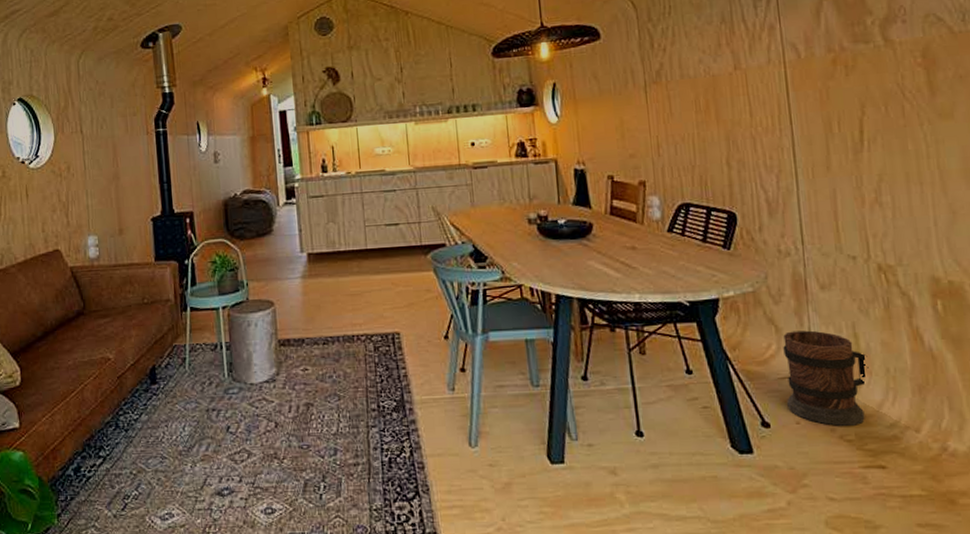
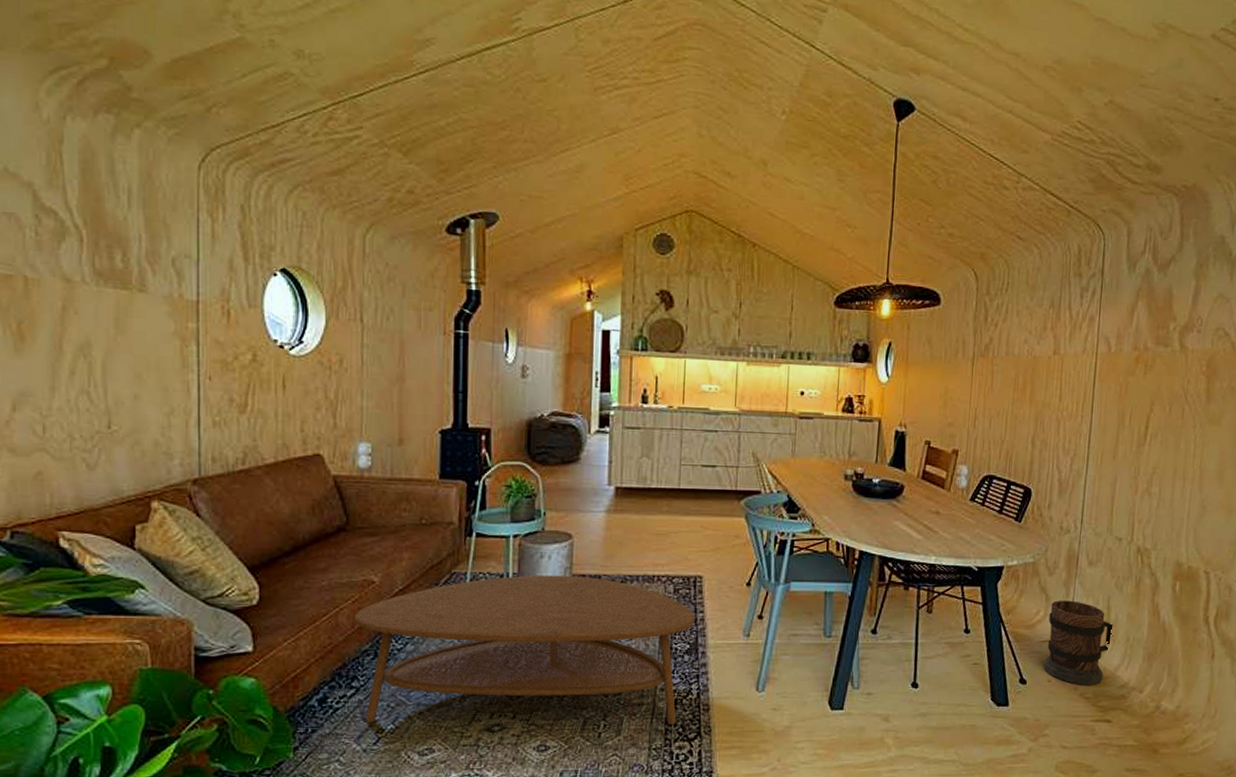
coffee table: none [96,340,398,491] -> present [354,575,695,726]

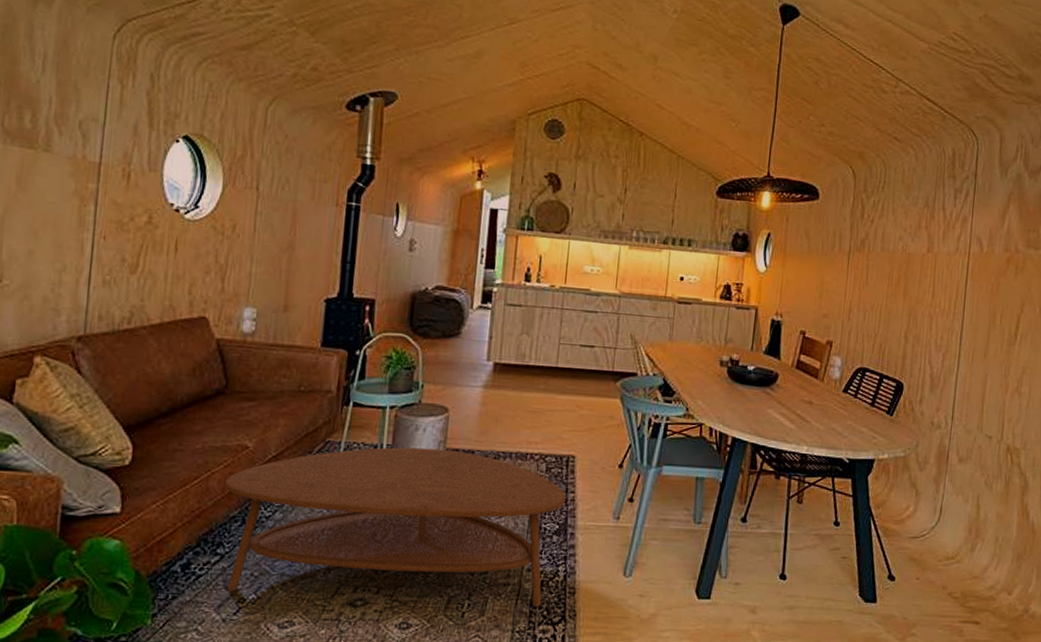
wooden barrel: present [1043,600,1115,685] -> none [912,496,984,585]

